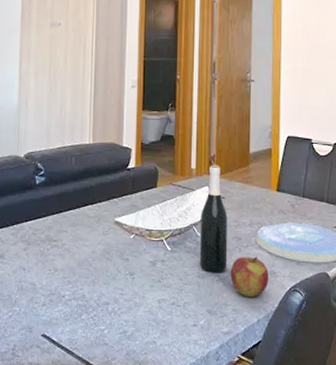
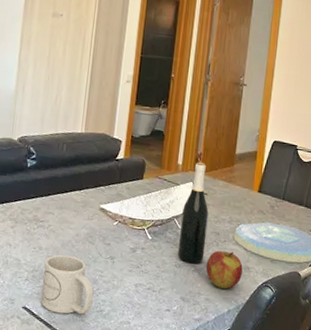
mug: none [61,274,116,339] -> present [41,254,94,315]

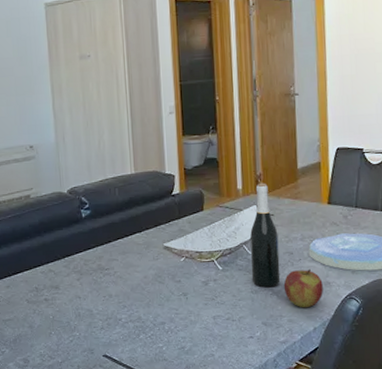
mug: present [41,254,94,315] -> none [117,298,173,357]

